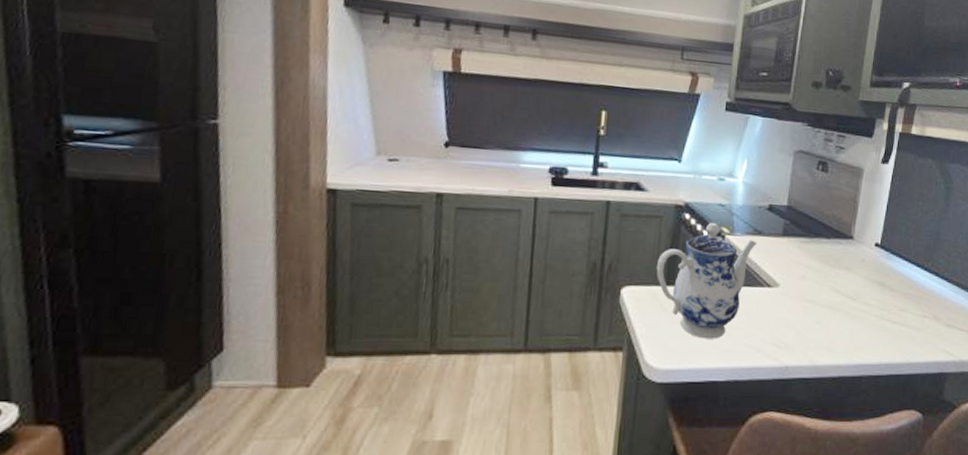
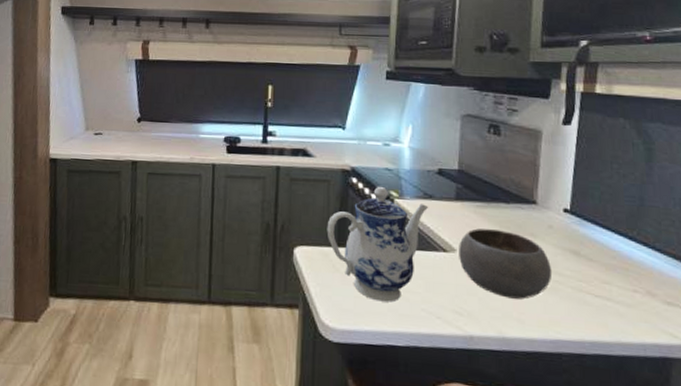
bowl: none [781,263,861,329] -> present [459,228,553,299]

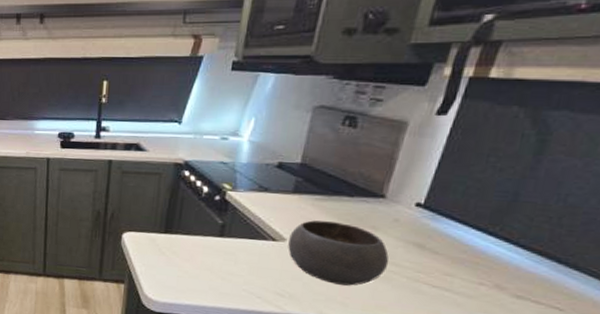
teapot: present [326,186,429,303] -> none [155,179,263,283]

